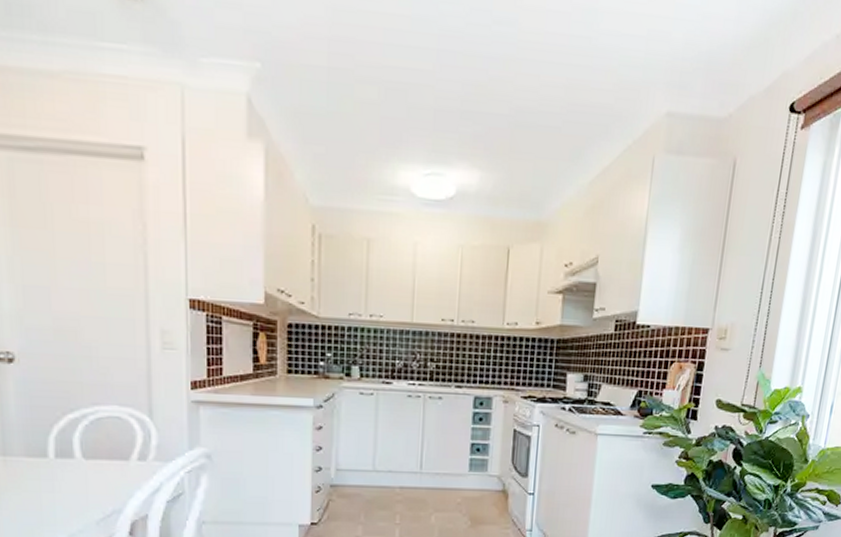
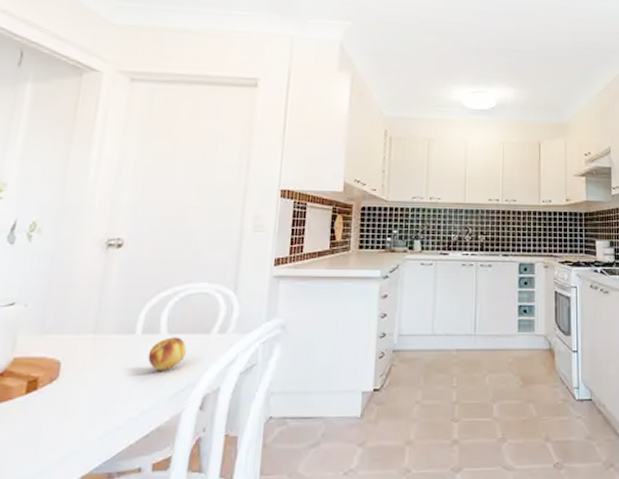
fruit: none [66,462,106,496] -> present [148,337,187,371]

